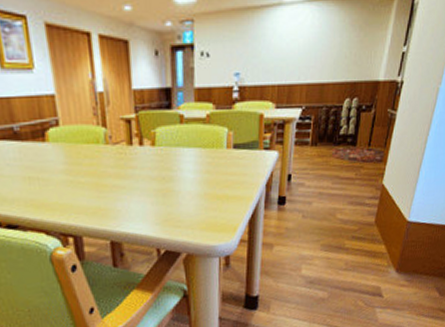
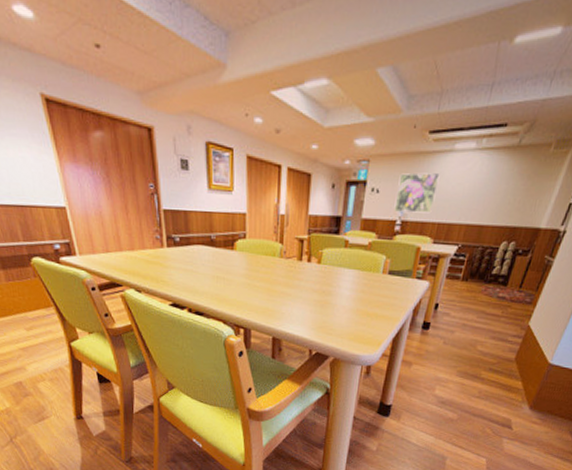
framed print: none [228,28,272,77] -> present [394,172,440,214]

